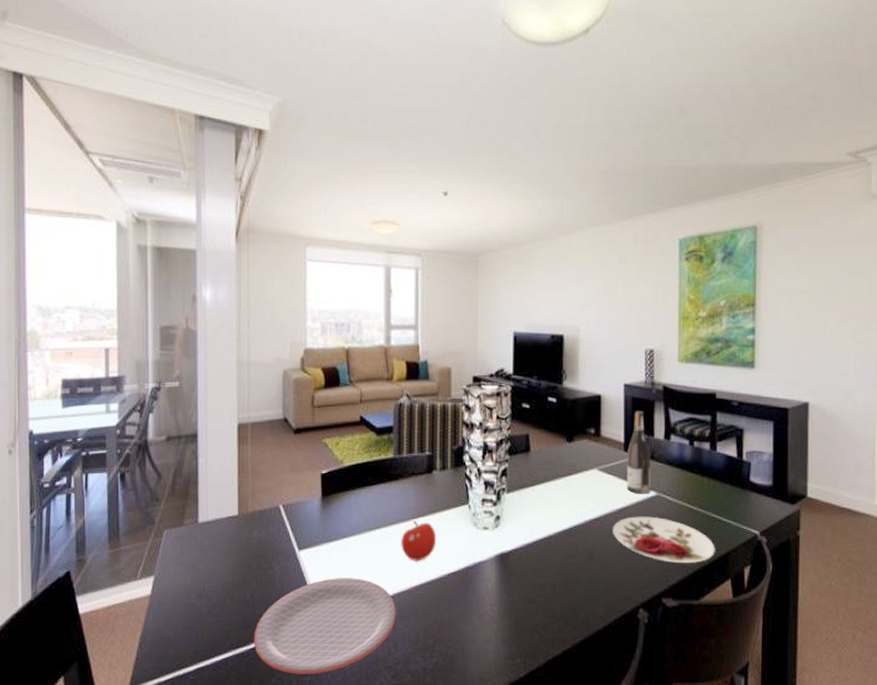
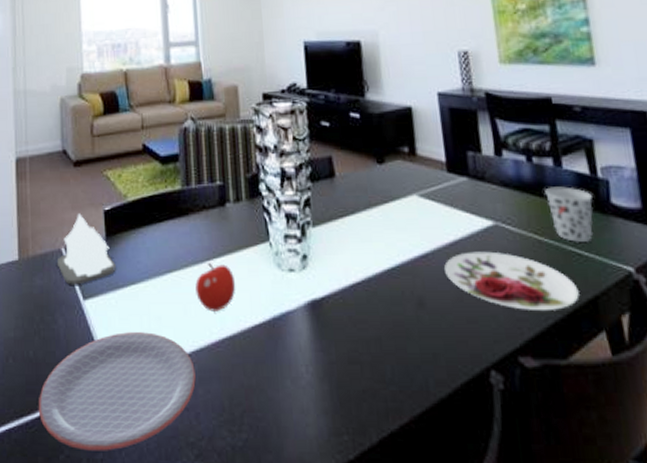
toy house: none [274,475,330,538] -> present [56,213,116,285]
wine bottle: present [627,410,651,494] -> none [451,123,486,224]
cup: none [700,466,736,512] -> present [544,186,594,243]

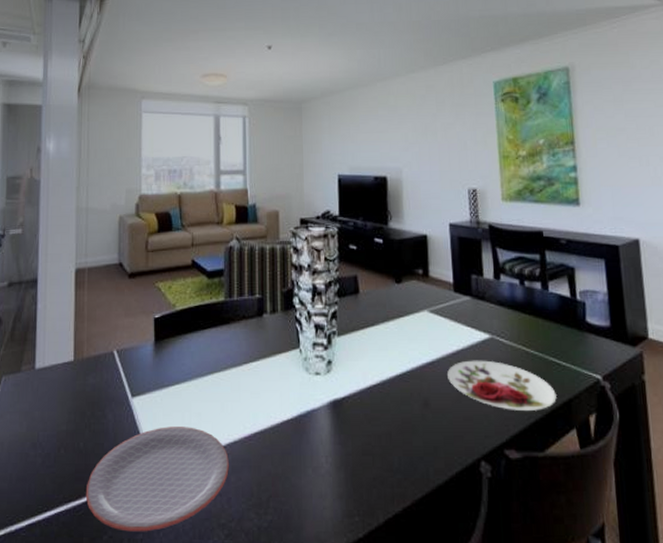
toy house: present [56,213,116,285] -> none [109,320,162,384]
fruit: present [195,263,236,312] -> none [233,366,269,409]
cup: present [544,186,594,243] -> none [533,307,572,355]

